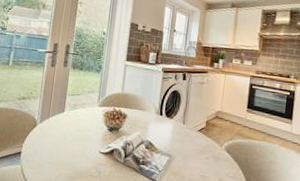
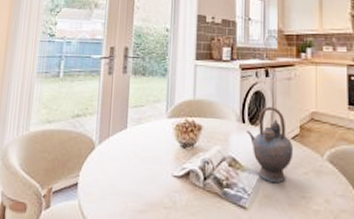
teapot: none [162,103,200,164] -> present [246,106,294,182]

